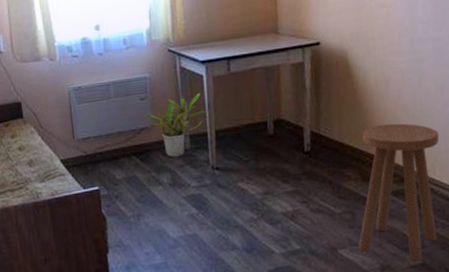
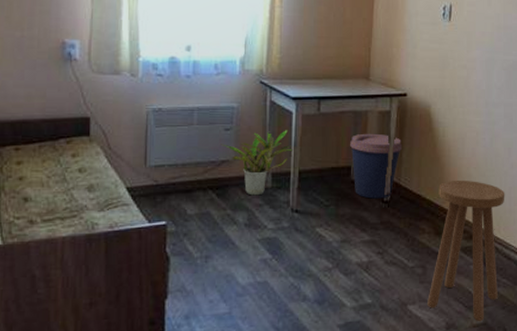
coffee cup: none [264,86,320,151] -> present [350,133,403,199]

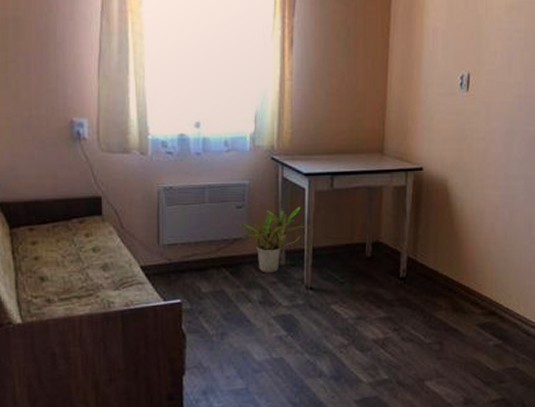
coffee cup: present [350,133,403,199] -> none [365,209,419,275]
stool: present [427,181,505,322] -> none [445,256,525,398]

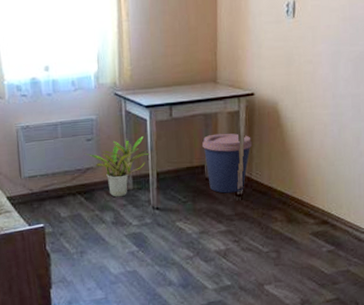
coffee cup: none [365,209,419,275] -> present [202,133,253,193]

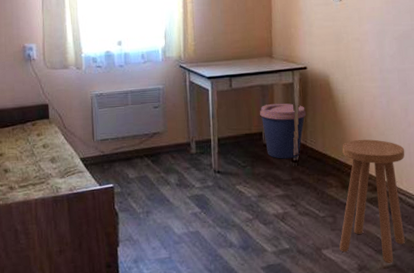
potted plant: present [84,136,149,197] -> none [151,105,211,161]
stool: none [282,170,355,298] -> present [339,139,405,264]

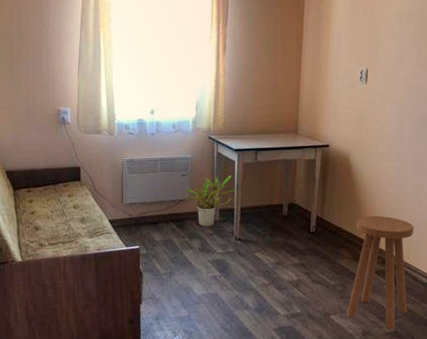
potted plant: none [151,105,211,161] -> present [179,175,235,227]
coffee cup: present [260,103,307,159] -> none [282,177,326,230]

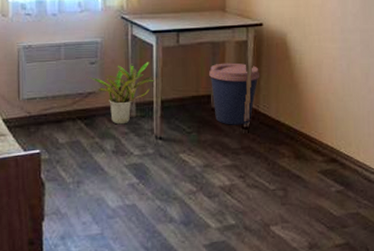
coffee cup: none [282,177,326,230] -> present [209,62,260,125]
stool: present [347,216,414,331] -> none [290,106,364,242]

